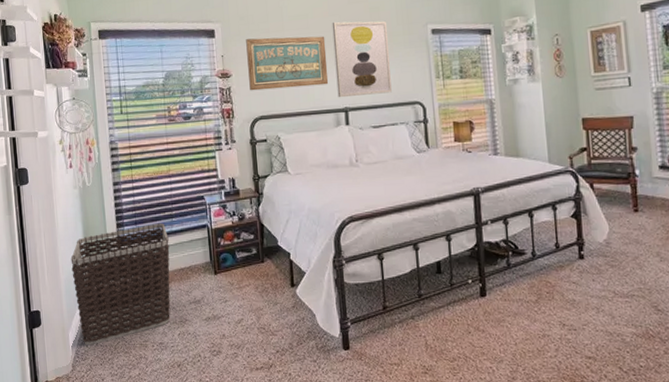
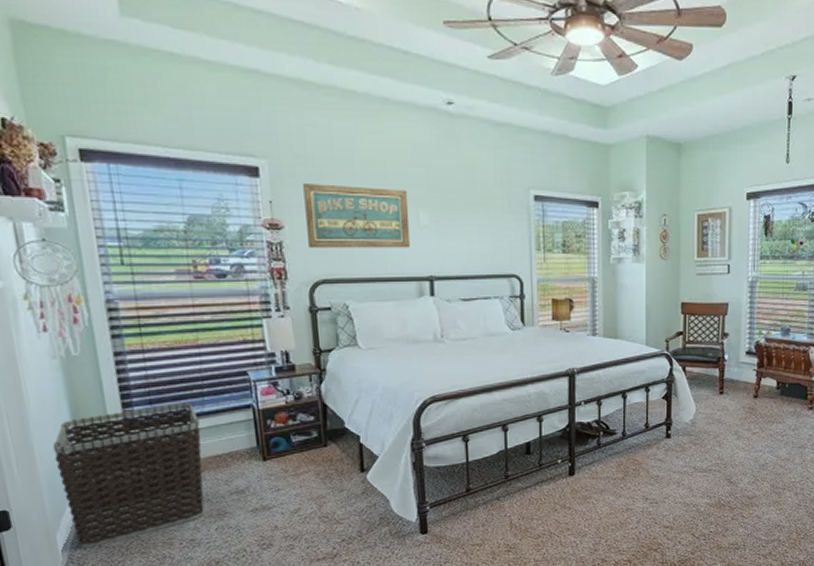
wall art: present [332,21,392,98] -> none [416,174,486,265]

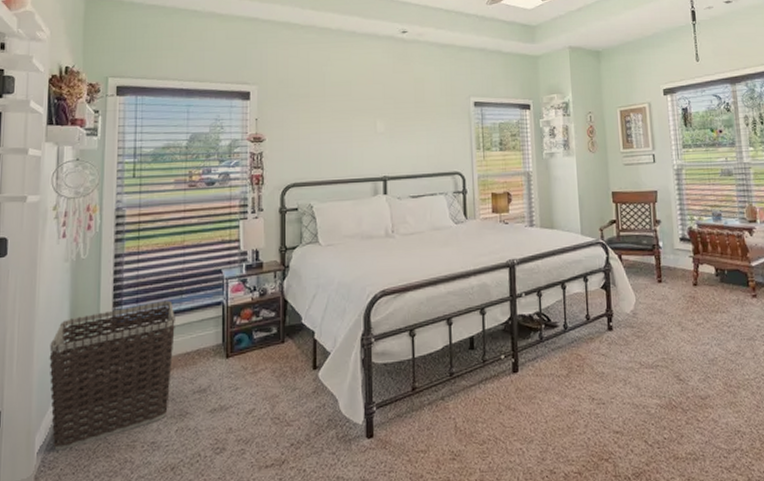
wall art: present [303,184,411,249] -> none [284,102,369,157]

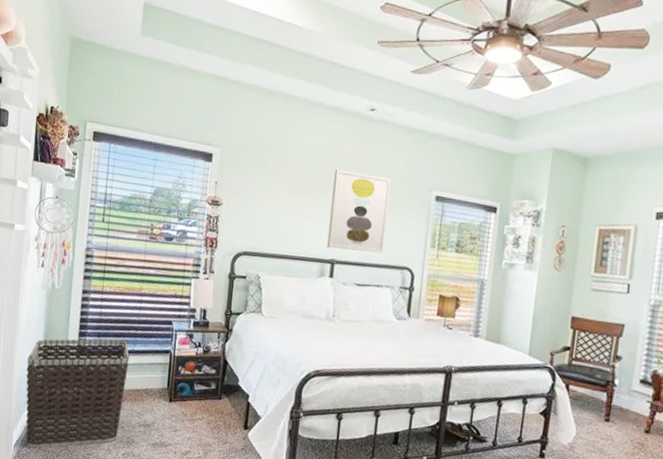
wall art: none [375,90,432,167] -> present [327,169,392,253]

